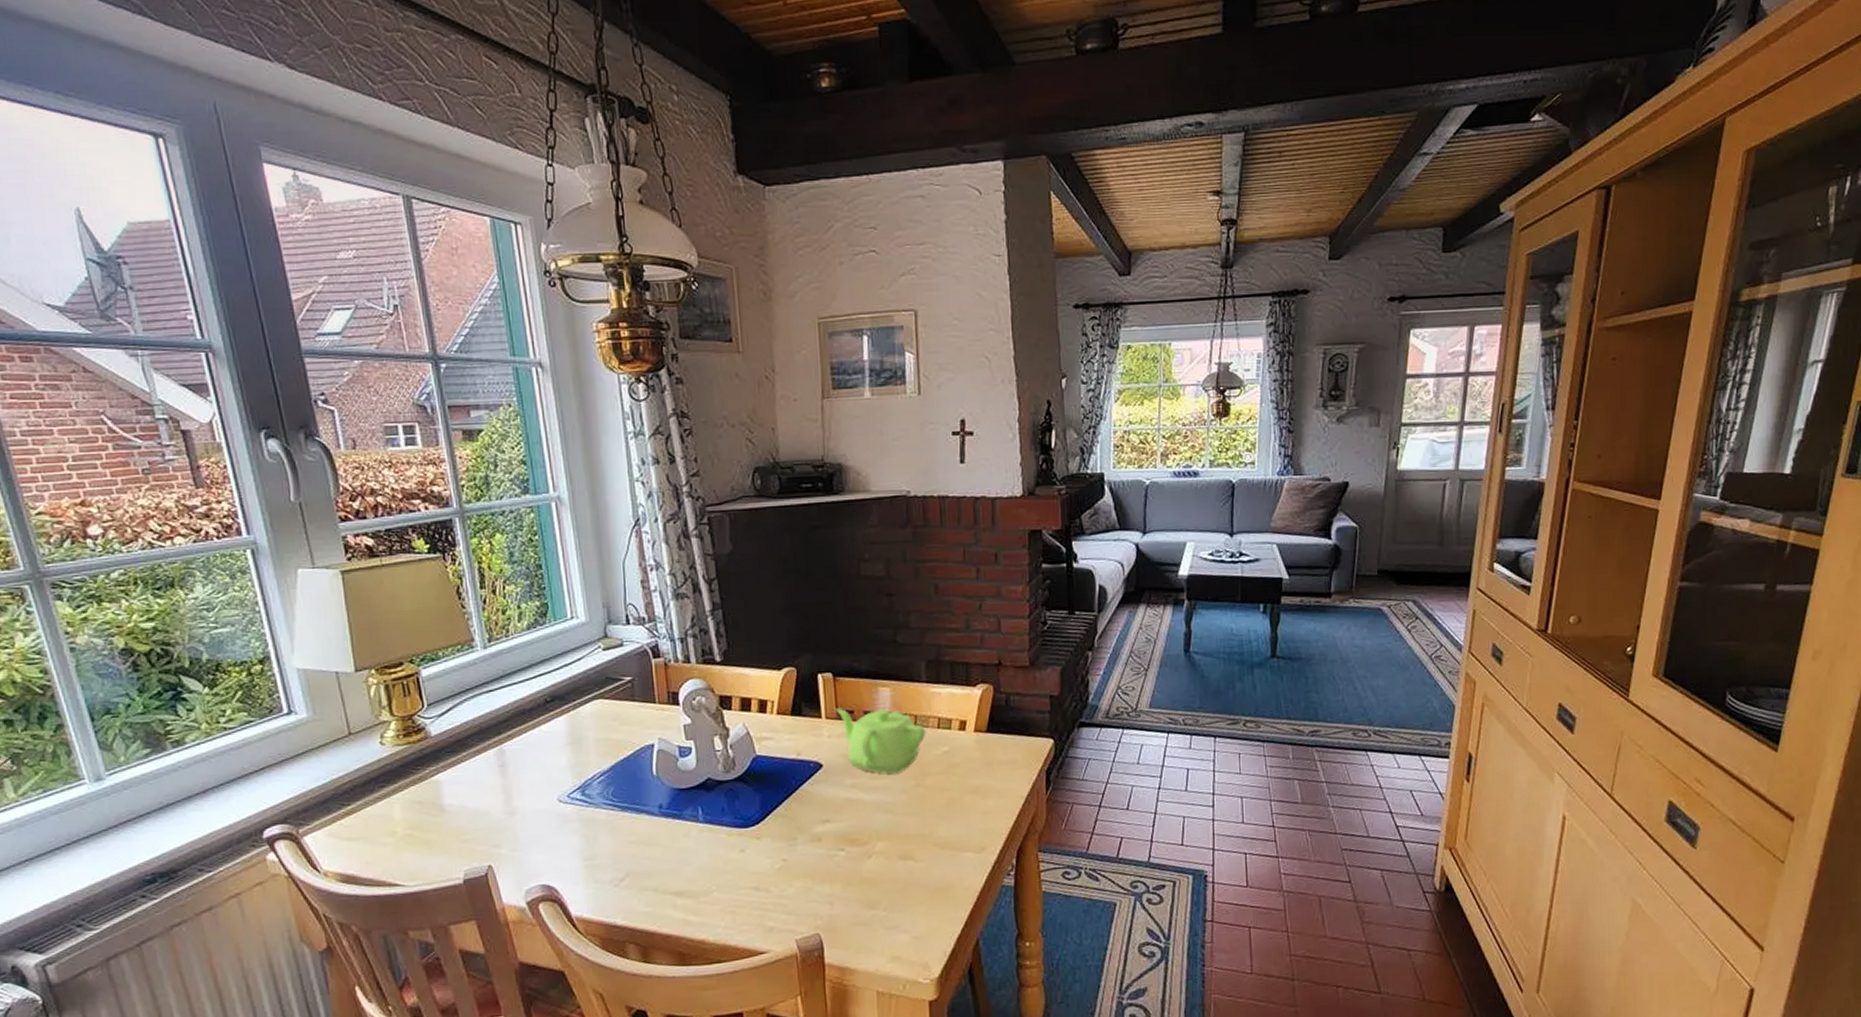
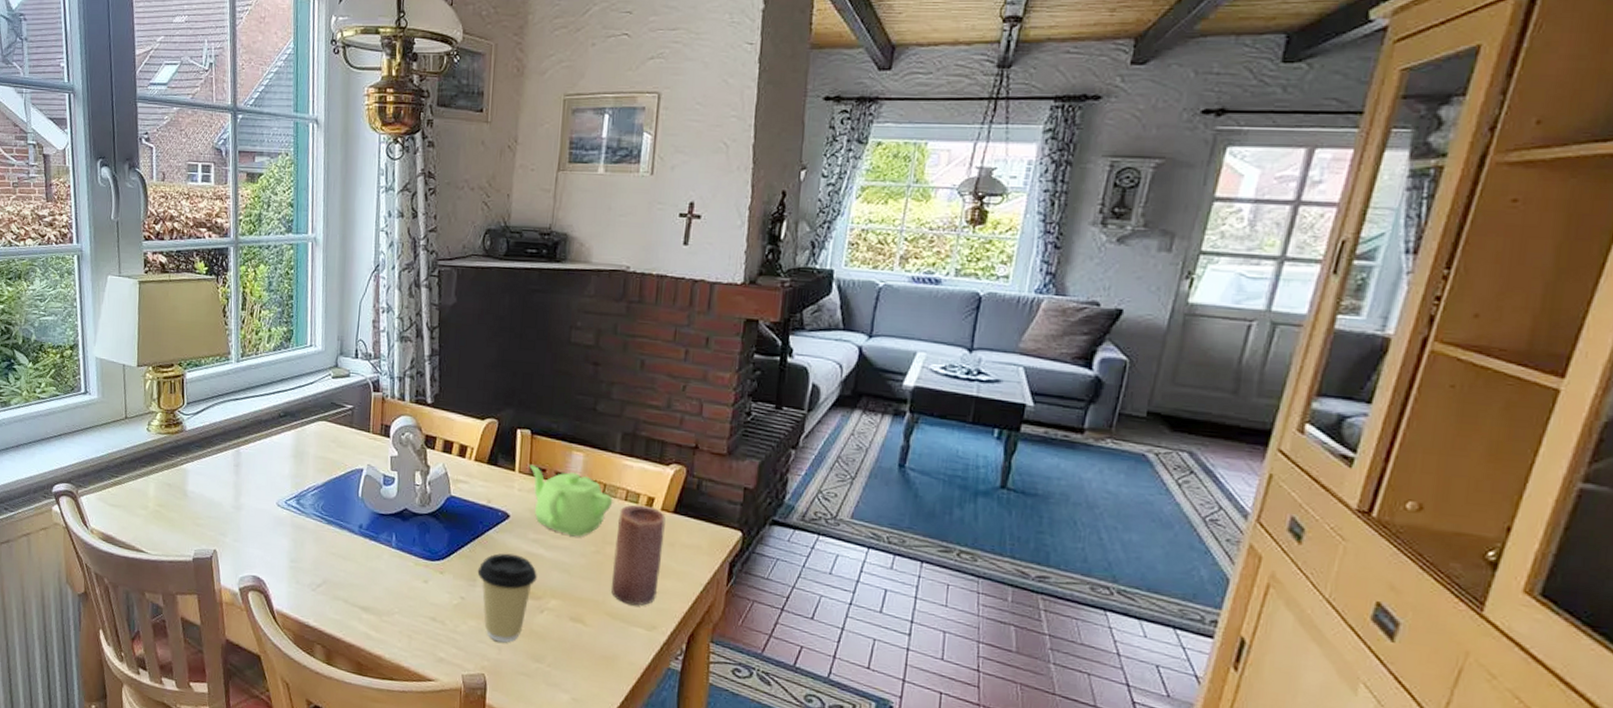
coffee cup: none [796,803,860,897] -> present [477,553,537,643]
candle: none [934,730,982,831] -> present [611,504,666,606]

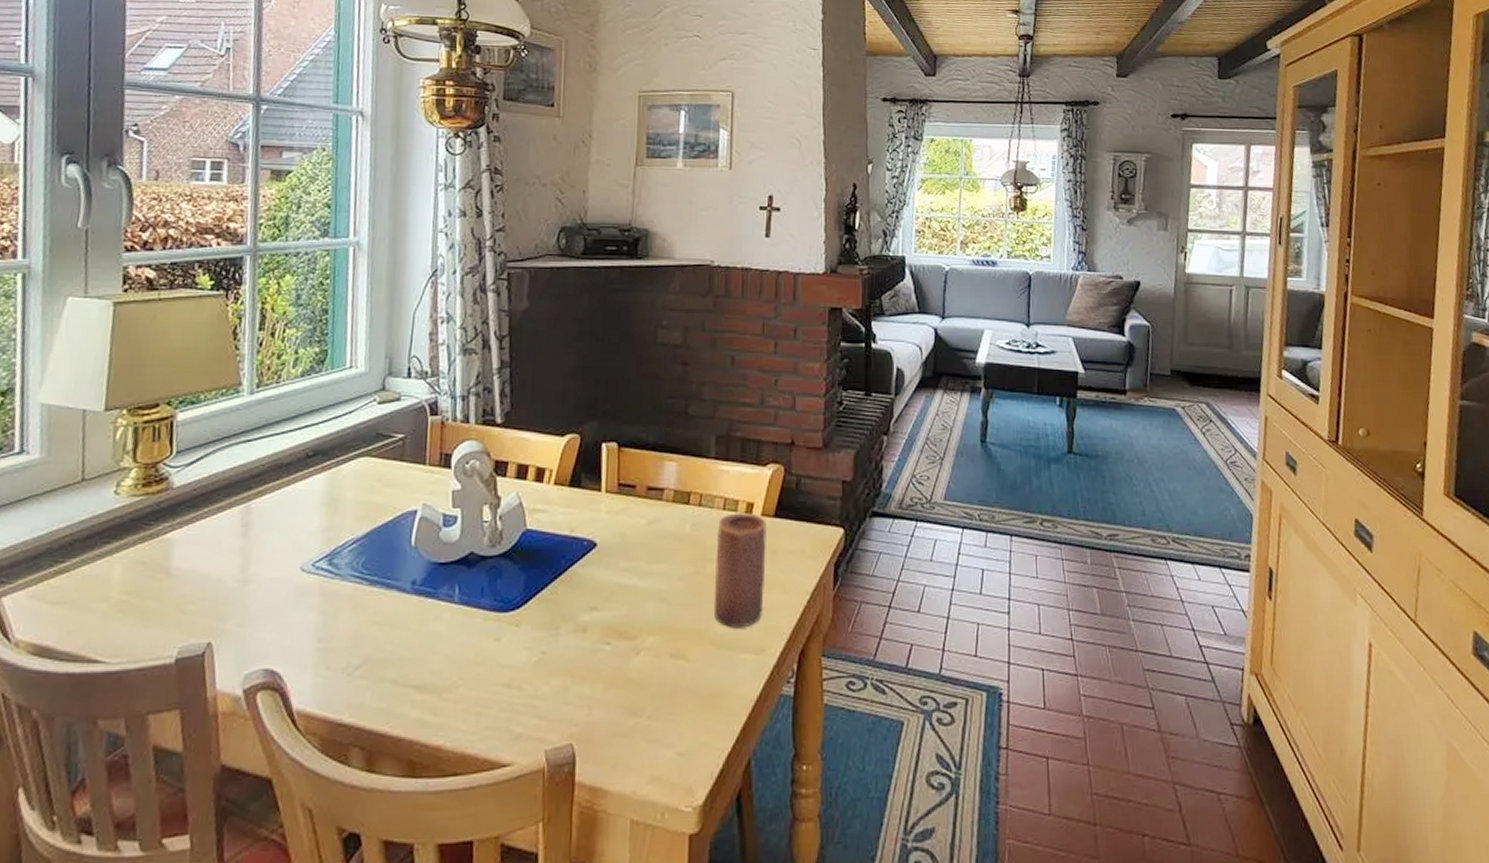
coffee cup: present [477,553,537,643] -> none [560,589,631,700]
teapot: present [529,464,613,537] -> none [617,481,711,559]

